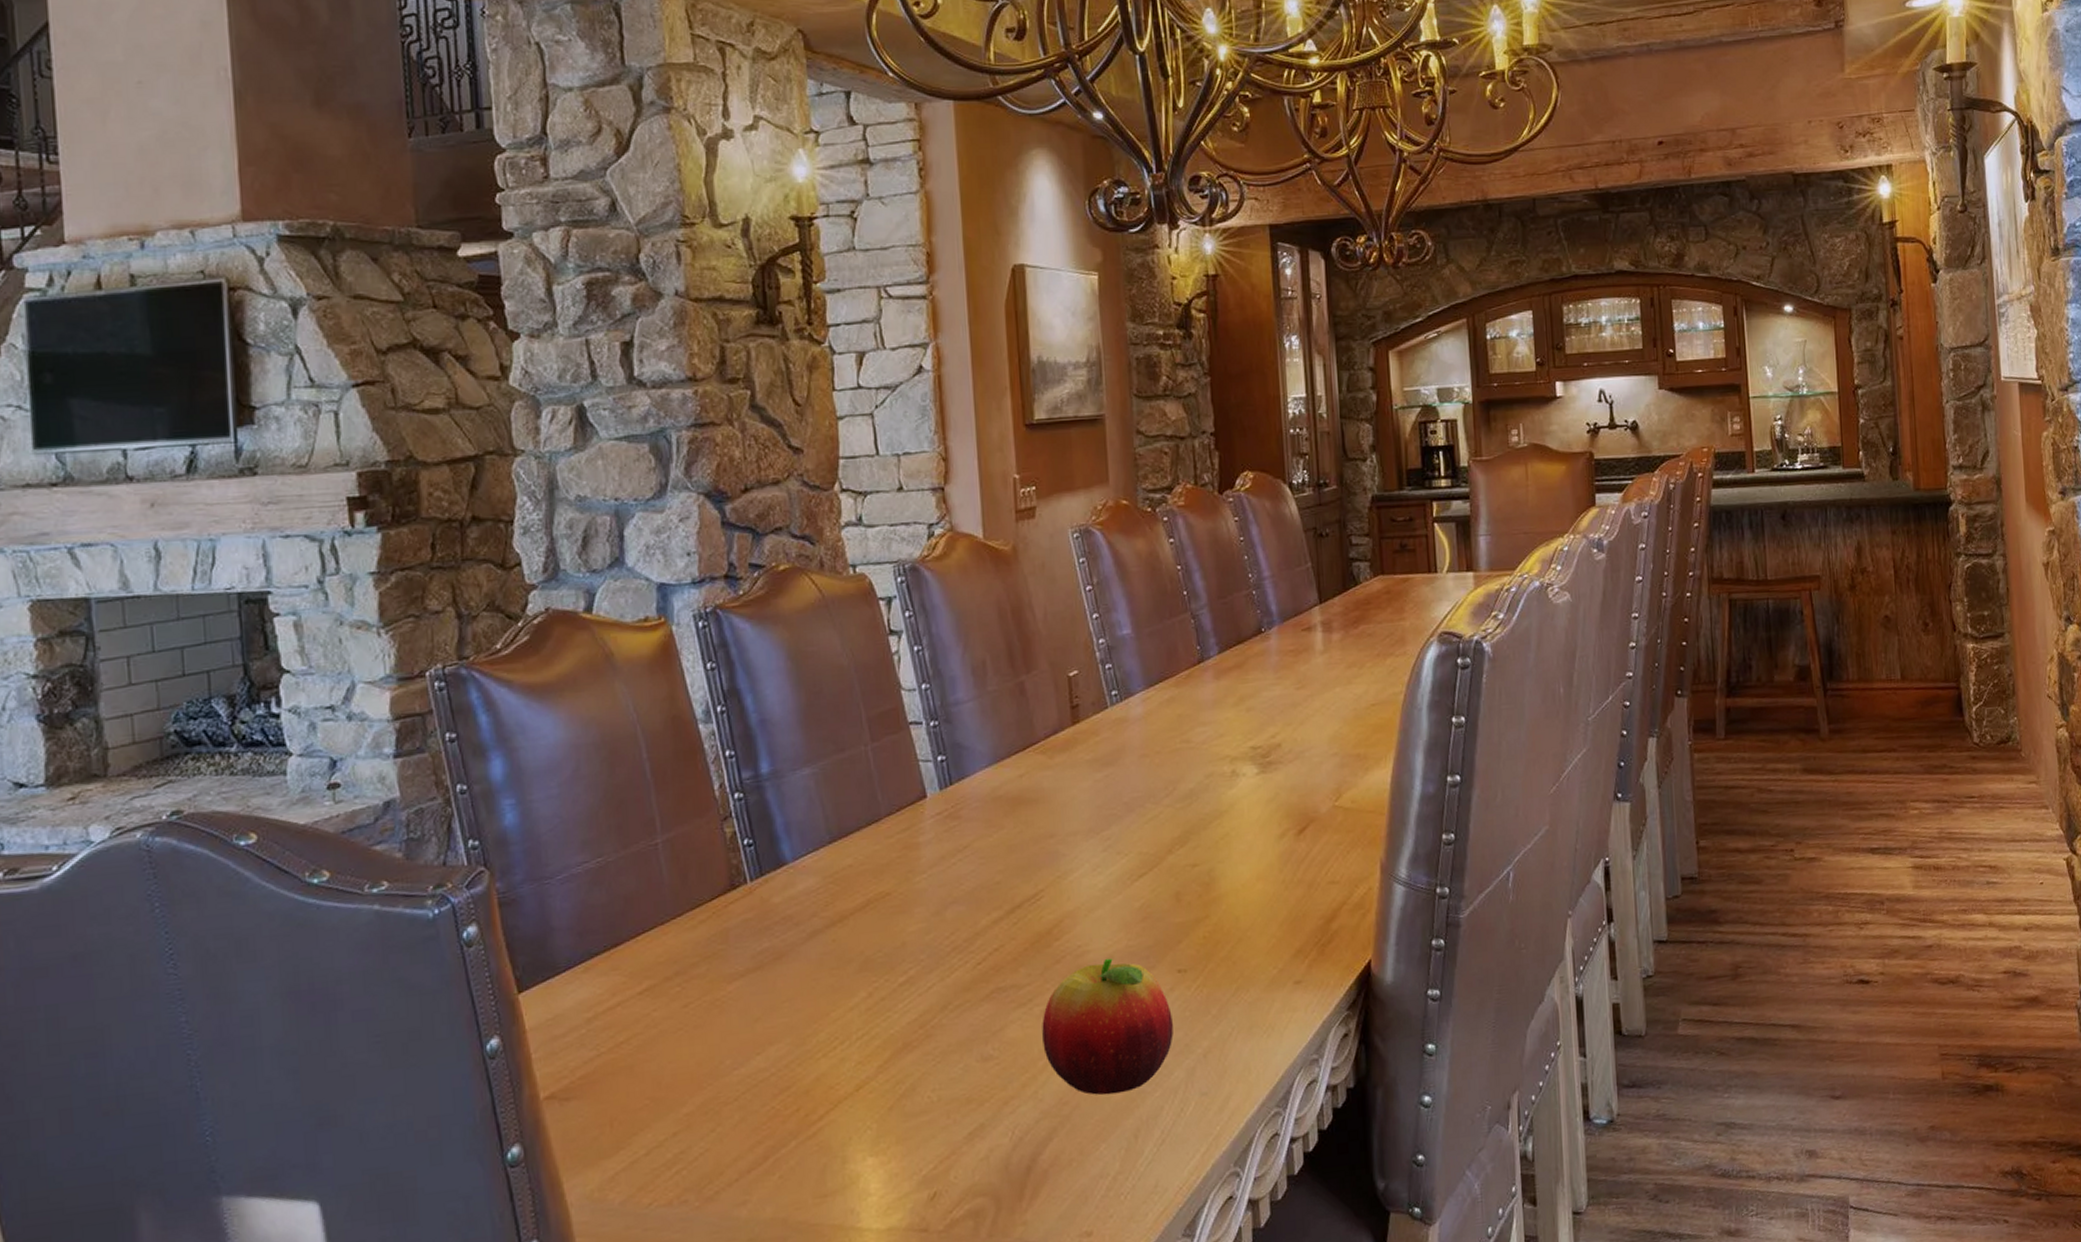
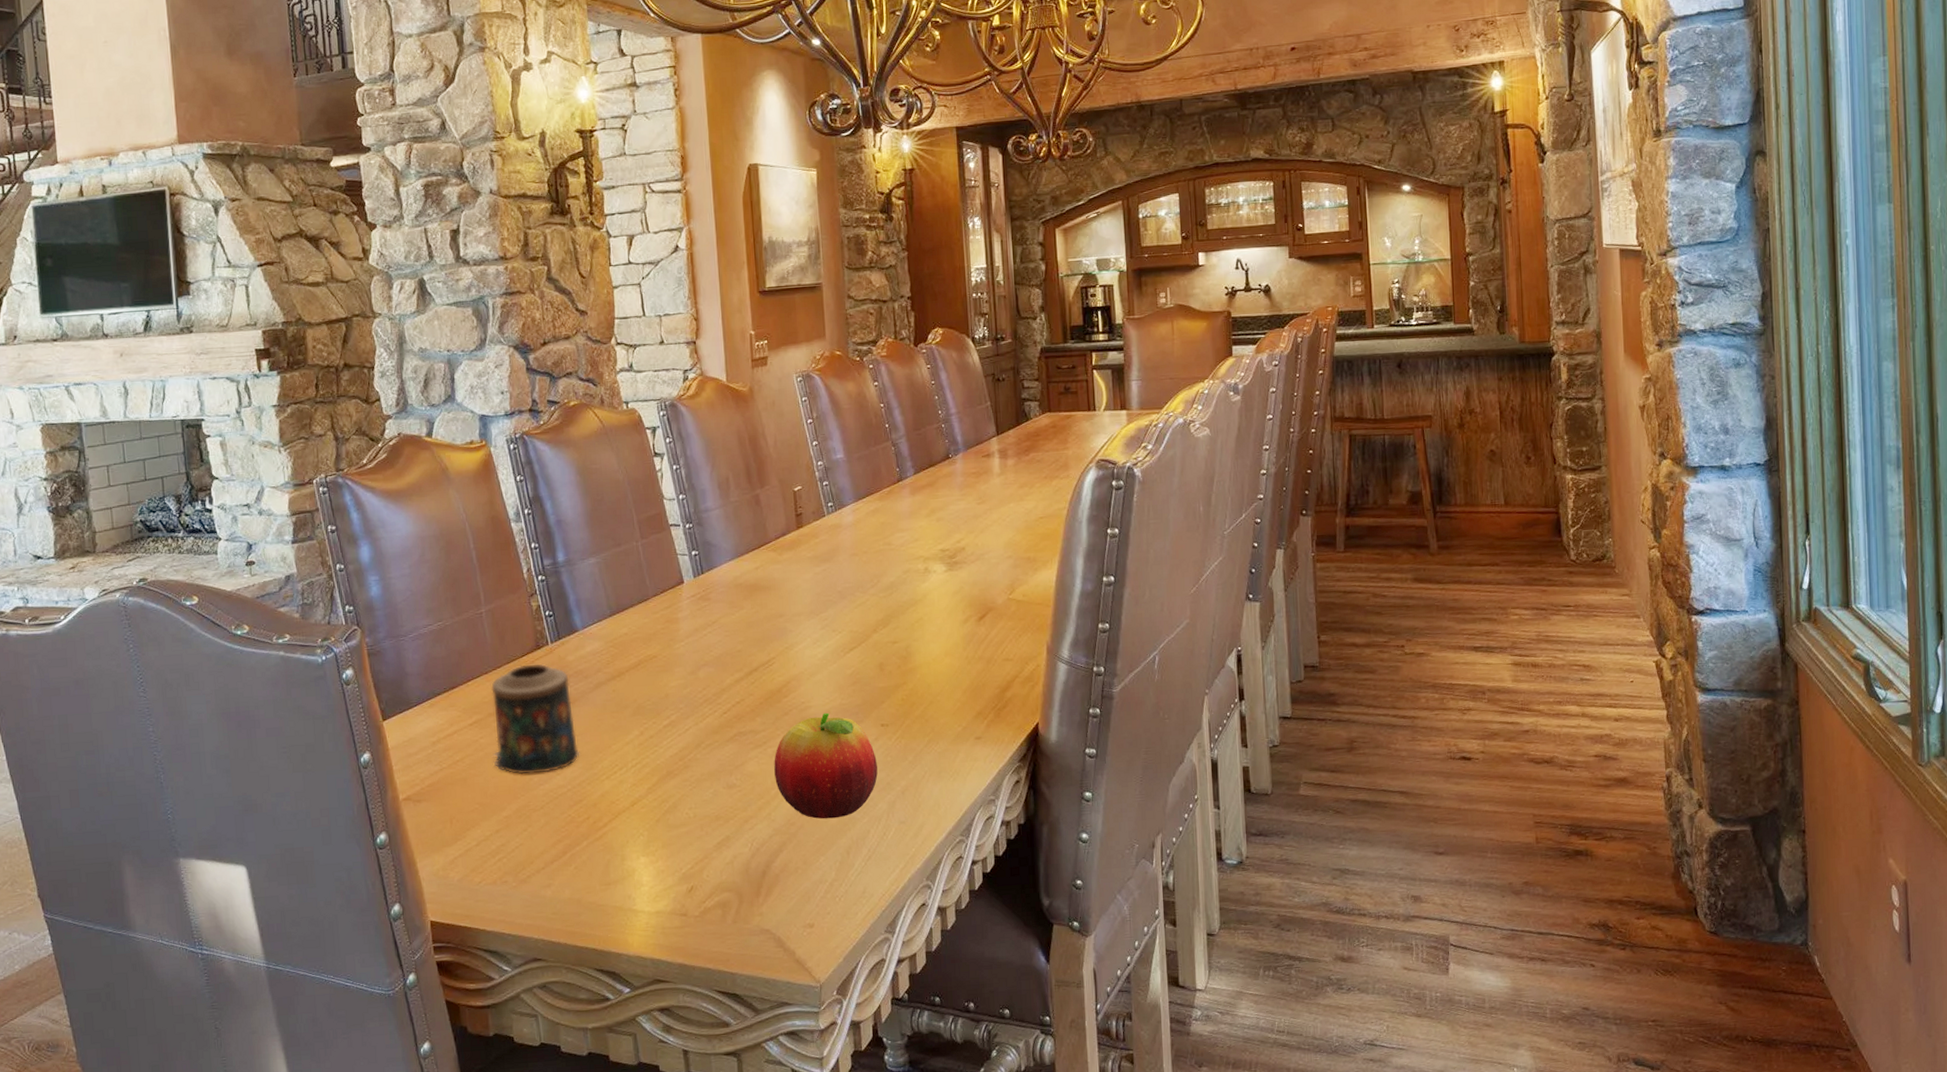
candle: none [669,908,788,1057] -> present [491,663,580,775]

